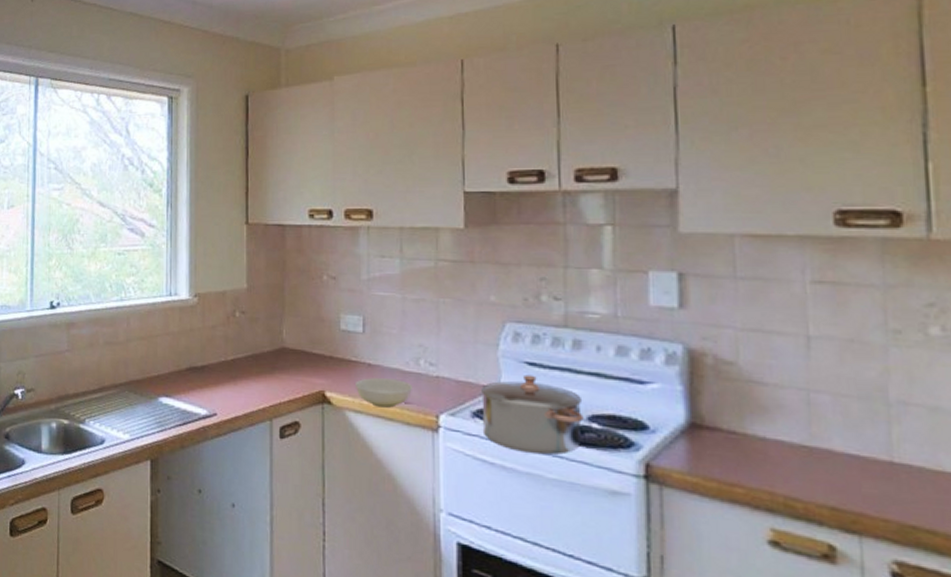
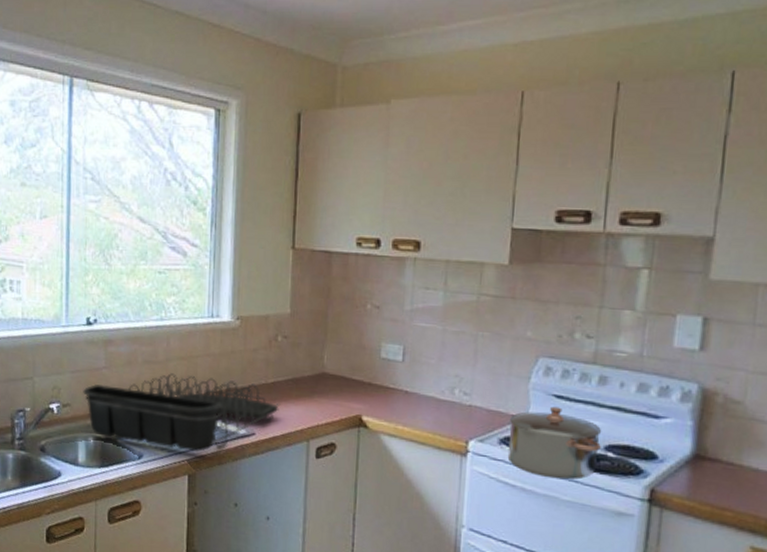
dish rack: none [46,354,241,435] -> present [83,373,281,452]
bowl: present [356,378,413,409] -> none [392,404,447,434]

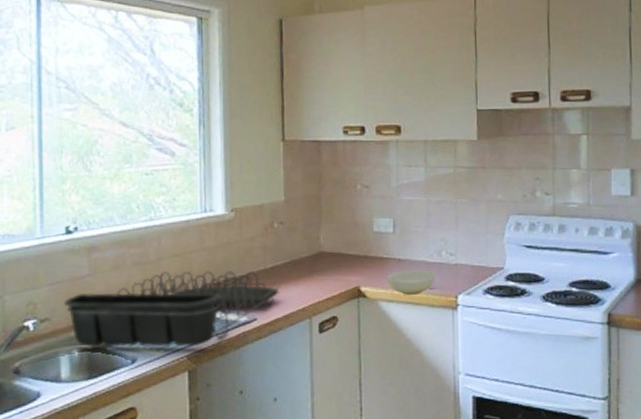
bowl: none [392,404,447,434] -> present [387,270,437,296]
cooking pot: present [507,406,602,480] -> none [491,255,567,318]

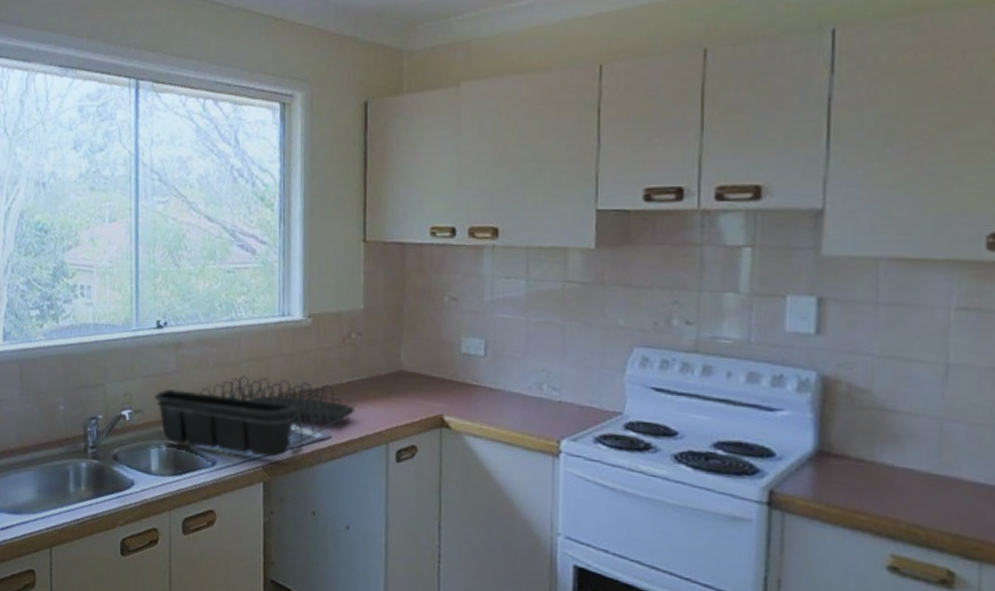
bowl: present [387,270,437,296] -> none [475,402,535,434]

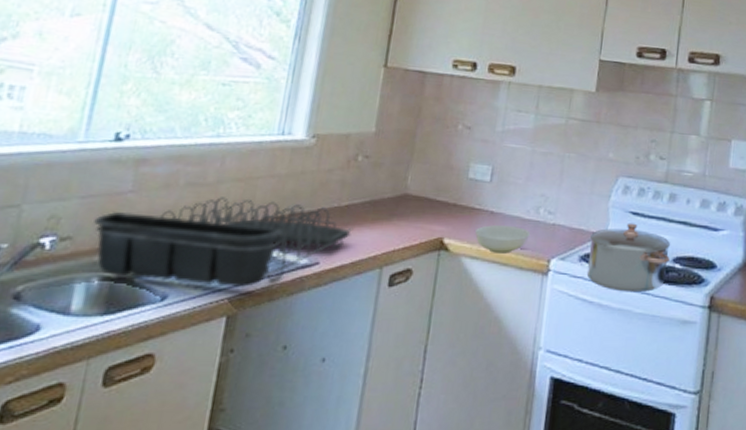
bowl: none [475,402,535,434] -> present [475,225,531,255]
cooking pot: none [604,400,711,482] -> present [586,223,671,293]

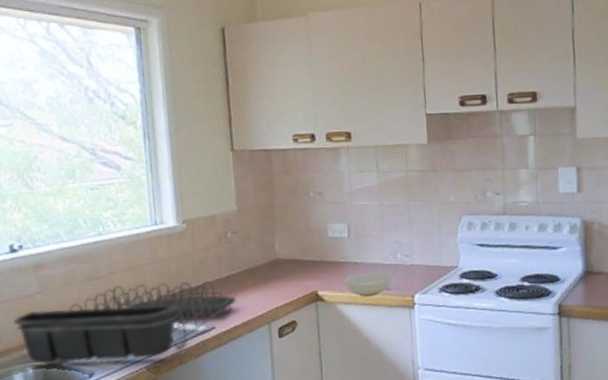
cooking pot: present [586,223,671,293] -> none [446,253,519,313]

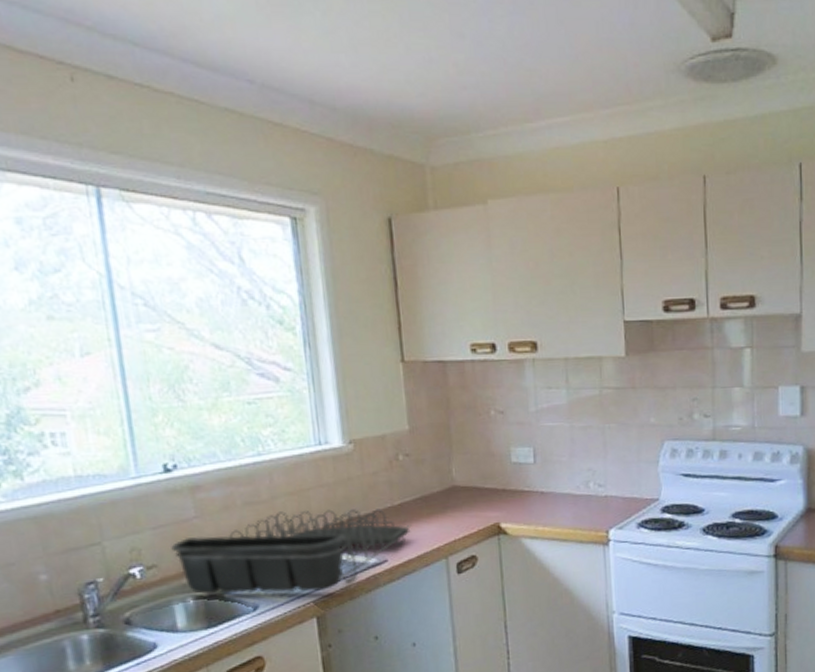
bowl: present [344,271,393,298] -> none [530,503,585,532]

